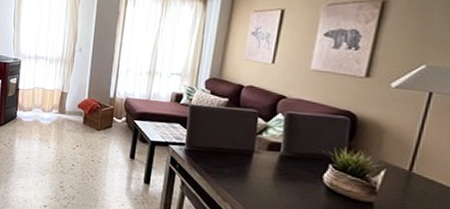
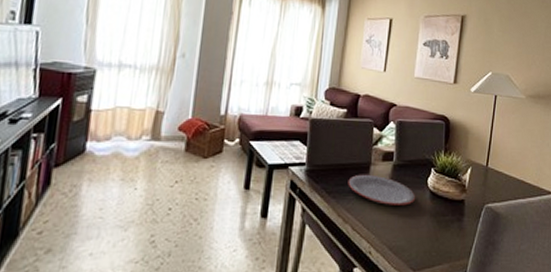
plate: none [228,159,307,197] -> present [348,174,416,206]

